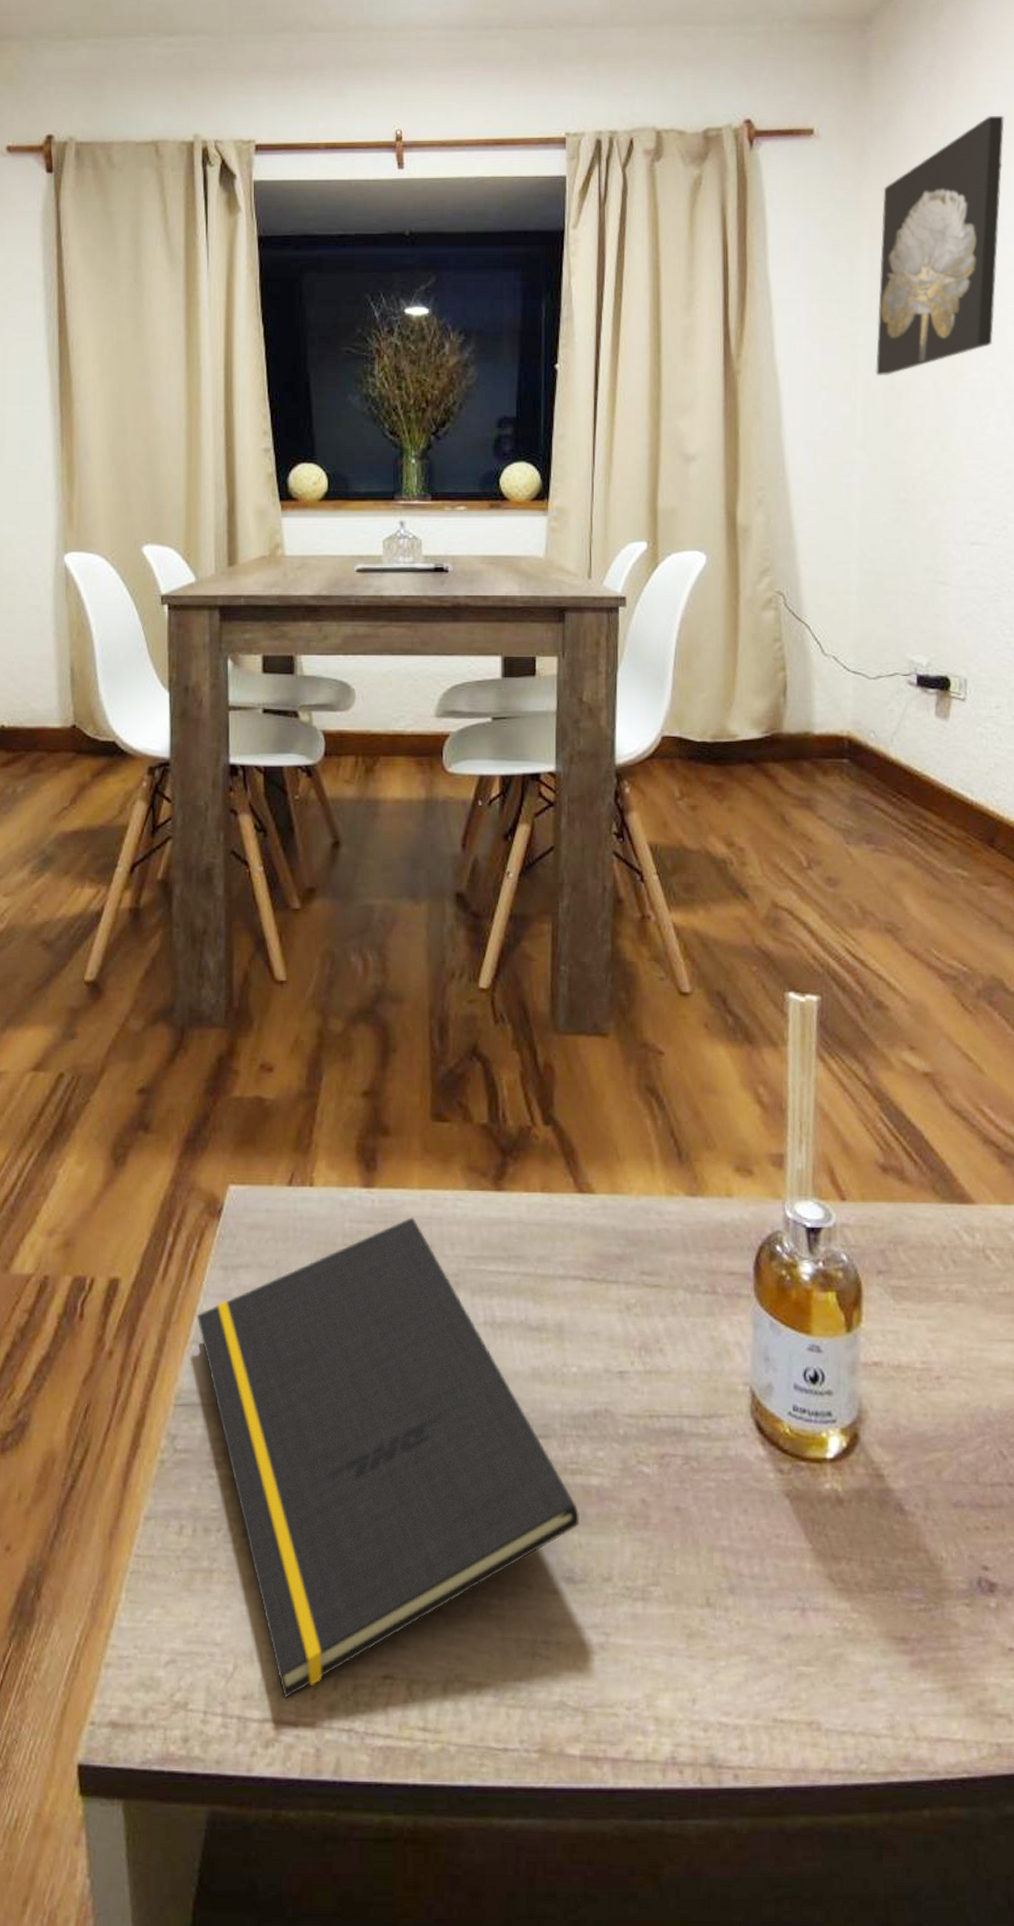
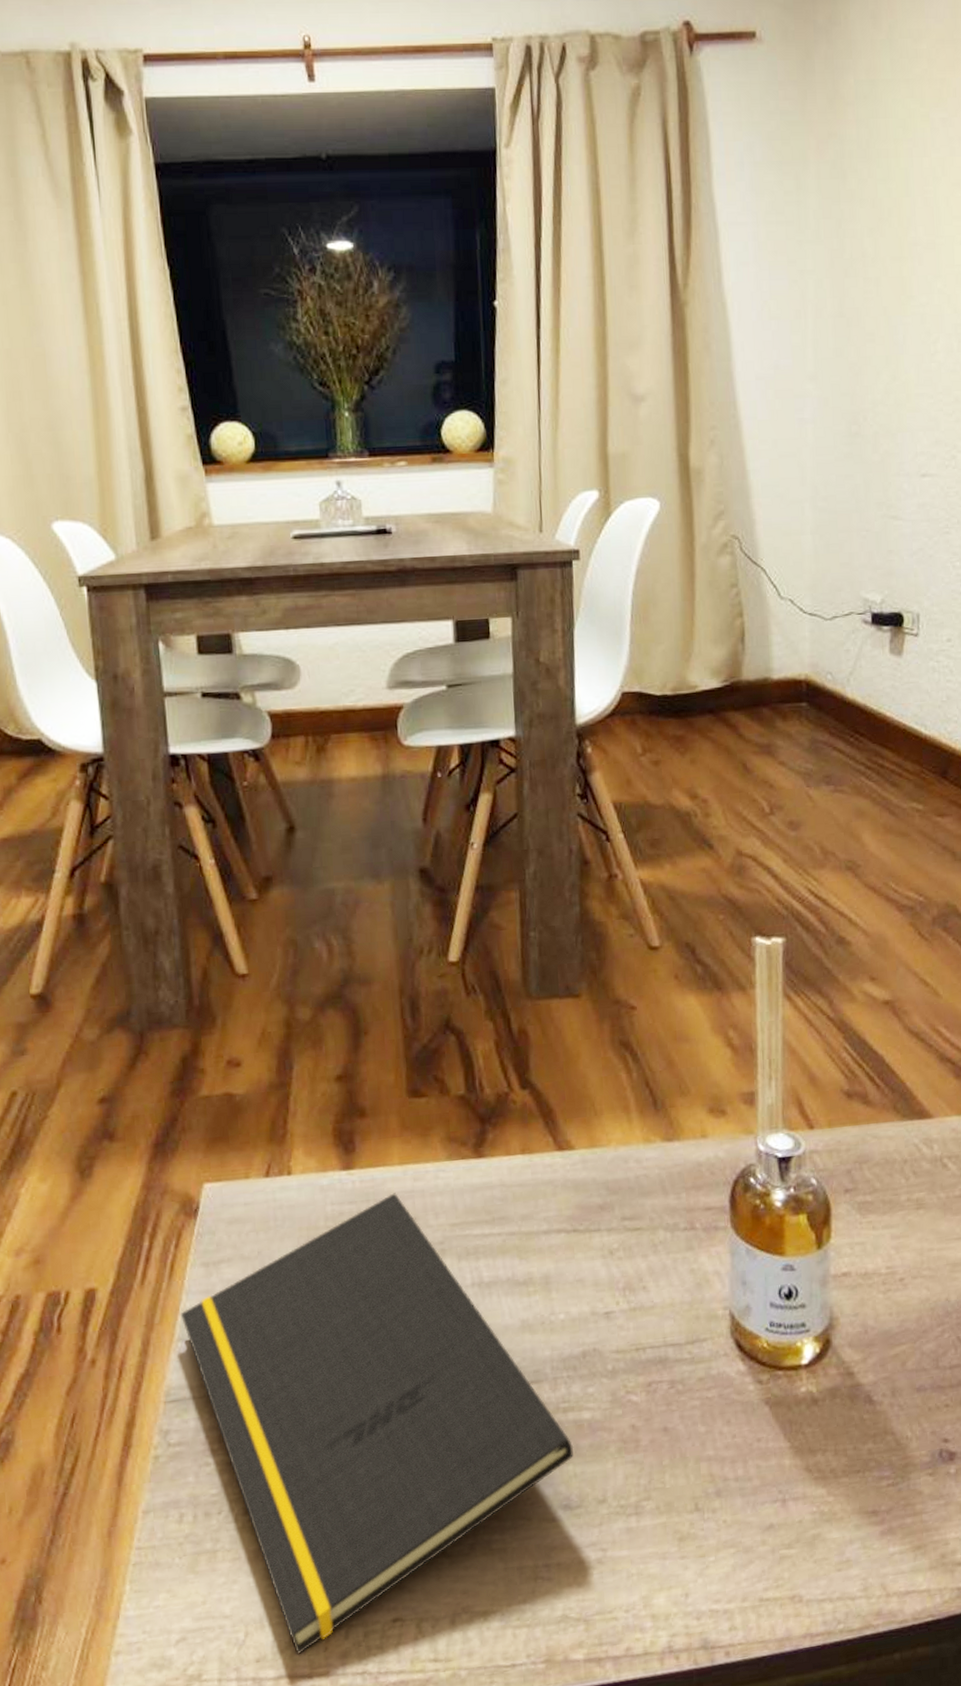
wall art: present [875,116,1005,376] -> none [824,16,950,303]

